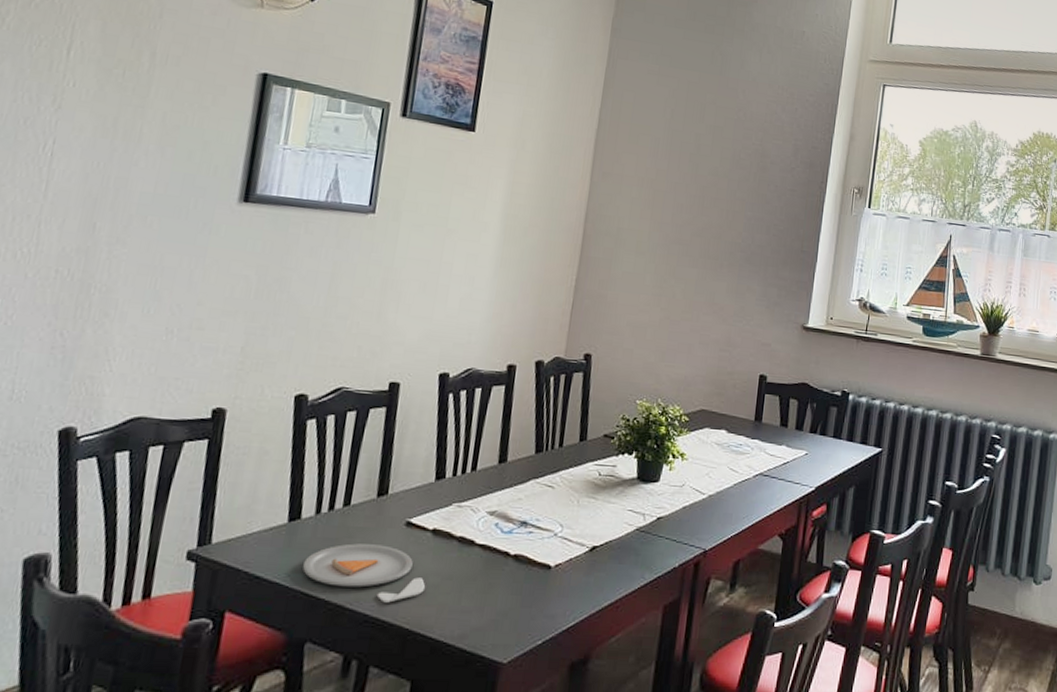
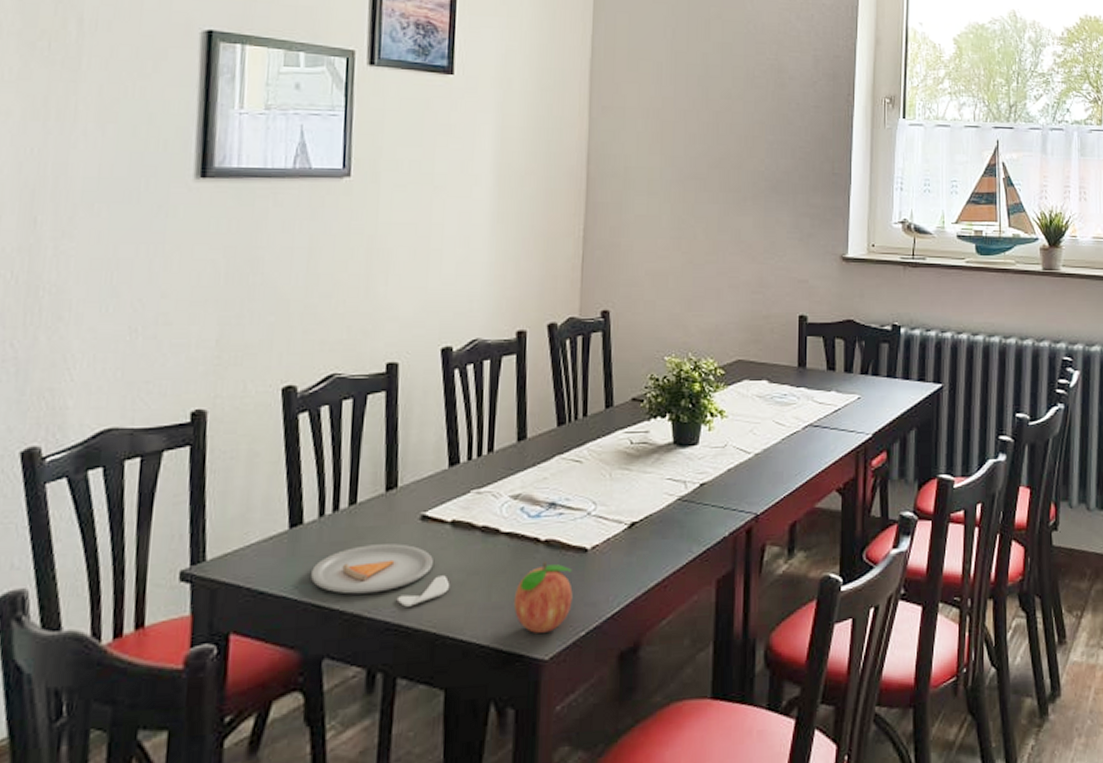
fruit: none [480,573,536,638] -> present [513,560,573,633]

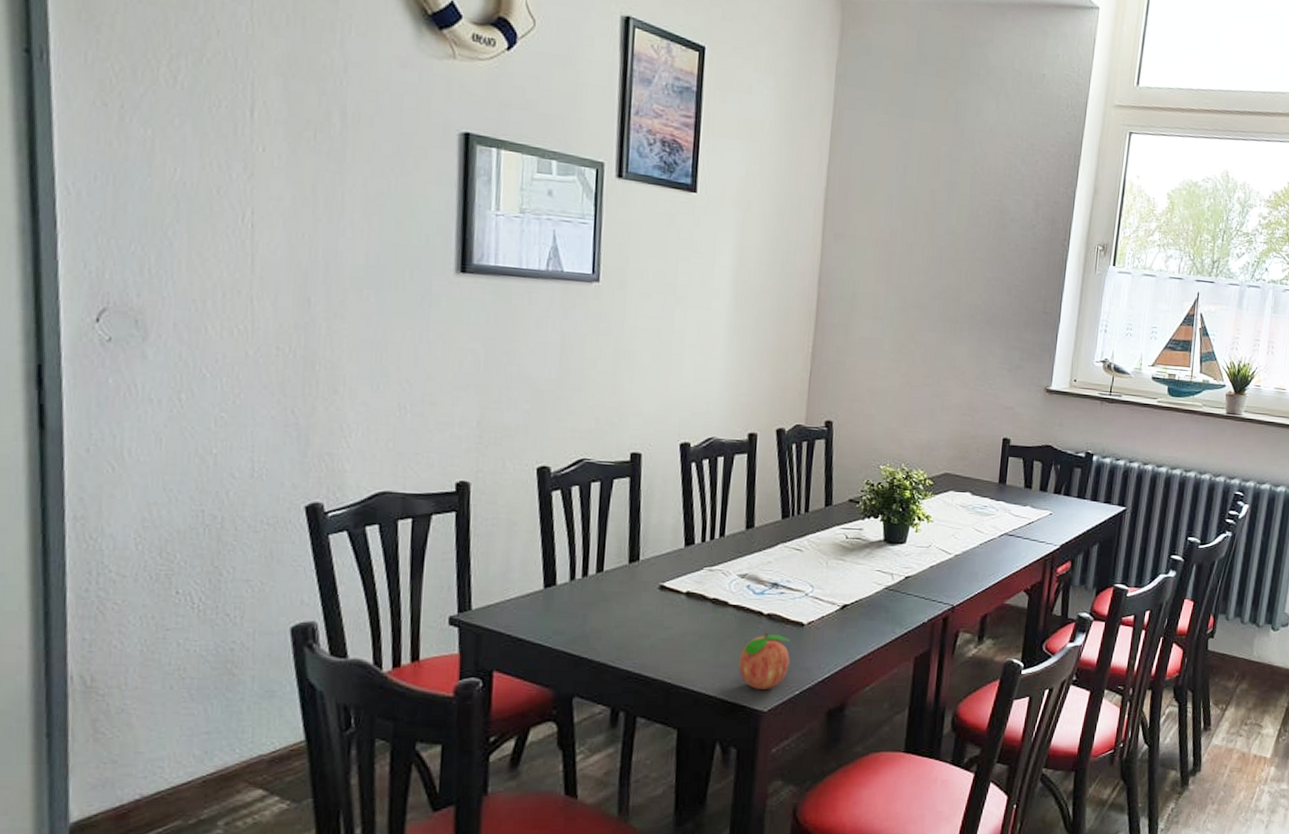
dinner plate: present [310,543,450,607] -> none [562,607,684,660]

